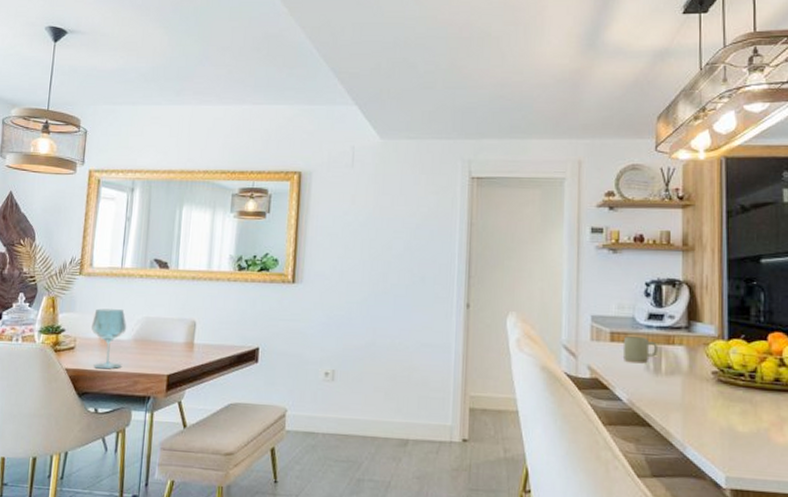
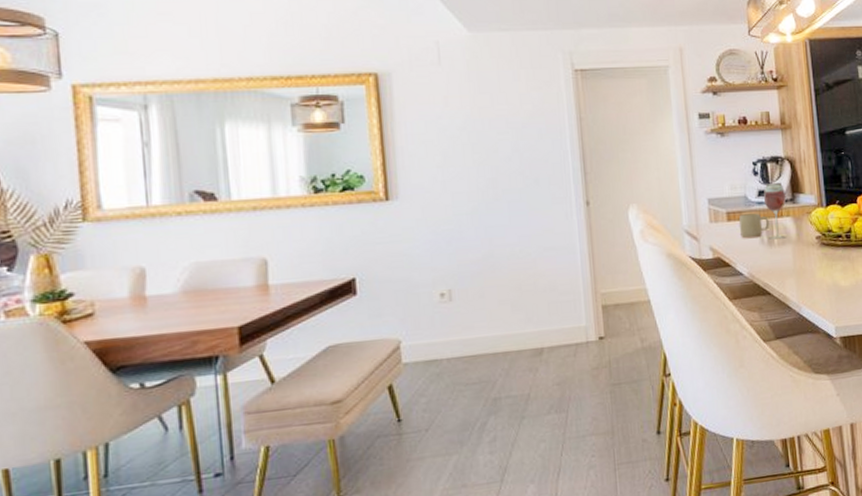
wine glass: present [91,308,127,369] -> none [115,258,170,335]
wineglass: none [653,306,681,370] -> present [763,182,787,241]

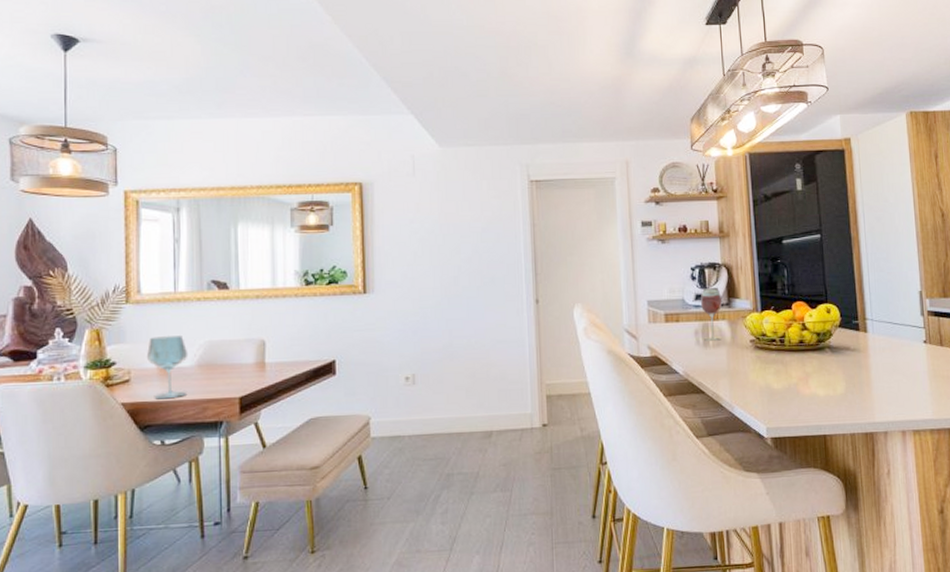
wine glass: none [115,258,170,335] -> present [147,336,188,400]
mug: present [738,213,769,239] -> none [676,316,705,340]

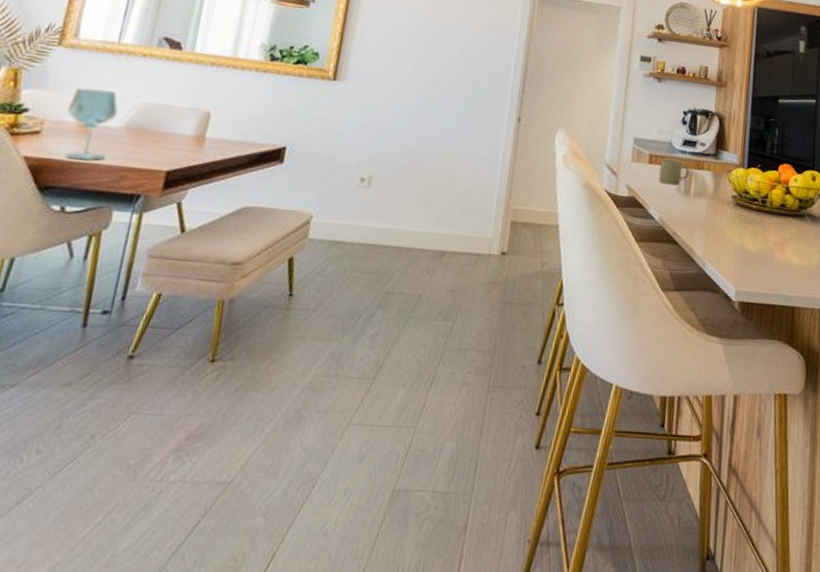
mug: none [676,316,705,340] -> present [658,159,689,186]
wineglass: present [700,287,723,342] -> none [686,135,710,192]

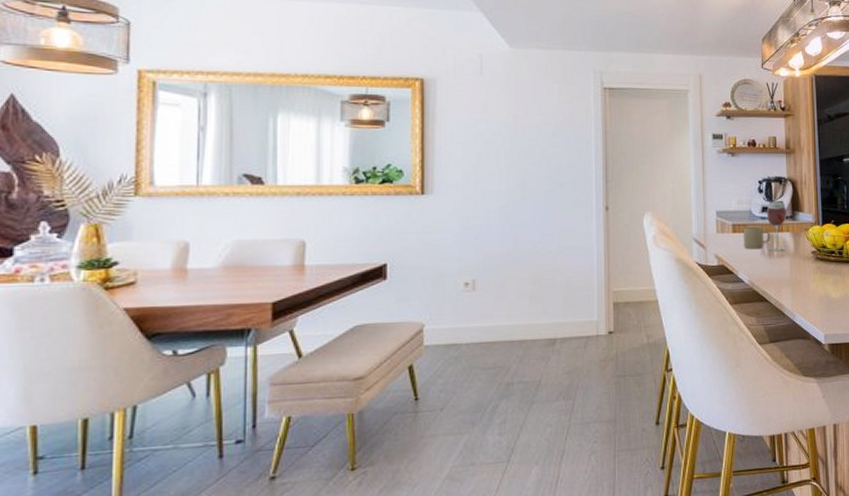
wine glass: present [65,88,119,160] -> none [159,234,212,304]
wineglass: none [686,135,710,192] -> present [766,200,787,253]

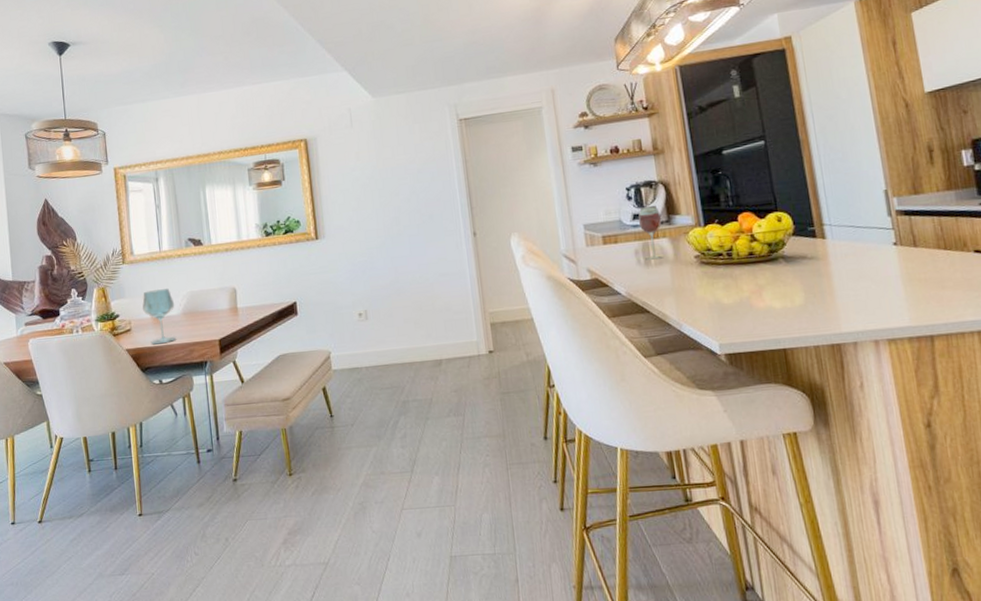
wine glass: none [159,234,212,304] -> present [142,288,176,345]
mug: present [743,227,770,250] -> none [614,235,645,261]

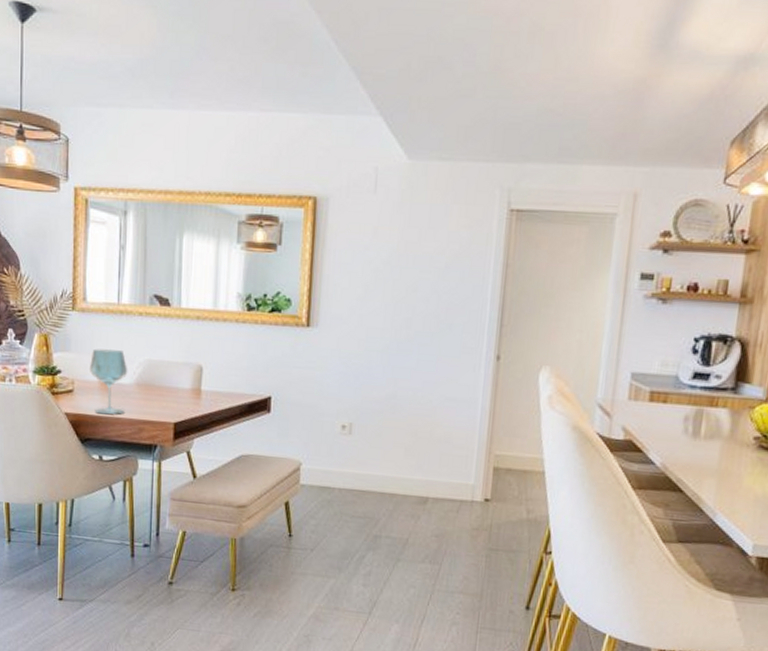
wineglass: present [638,205,664,261] -> none [694,365,728,434]

